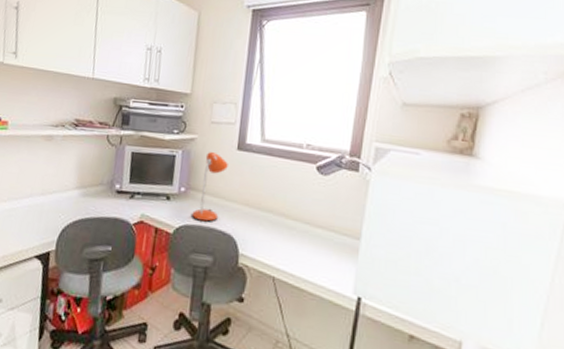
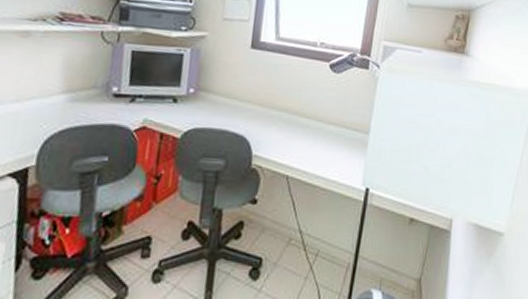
desk lamp: present [192,152,228,222] -> none [201,51,241,124]

